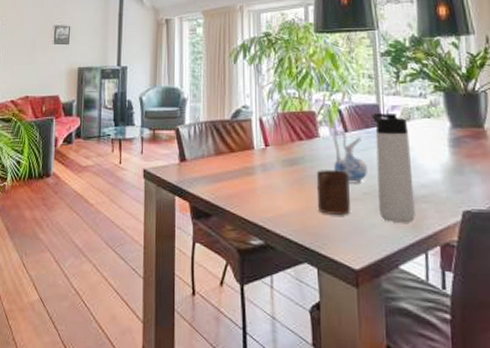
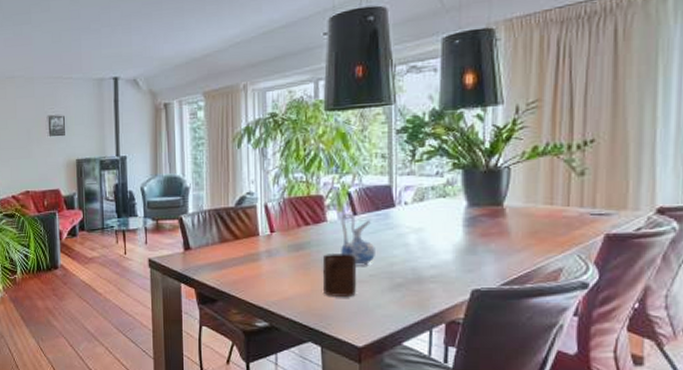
thermos bottle: present [372,114,416,223] -> none [383,195,423,303]

